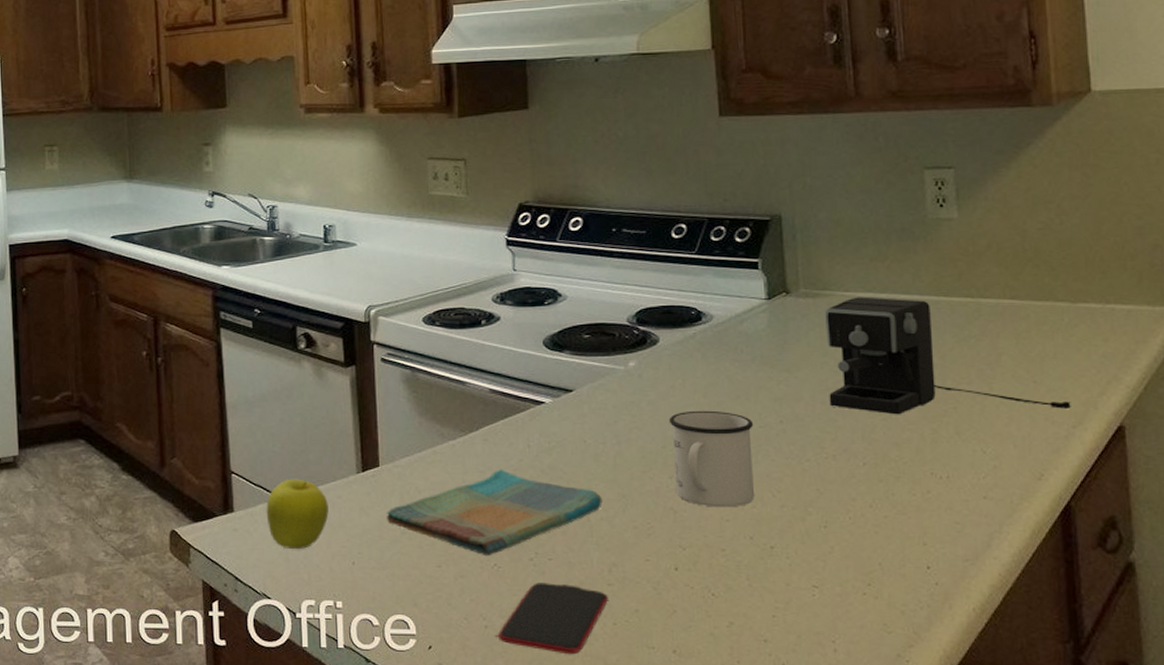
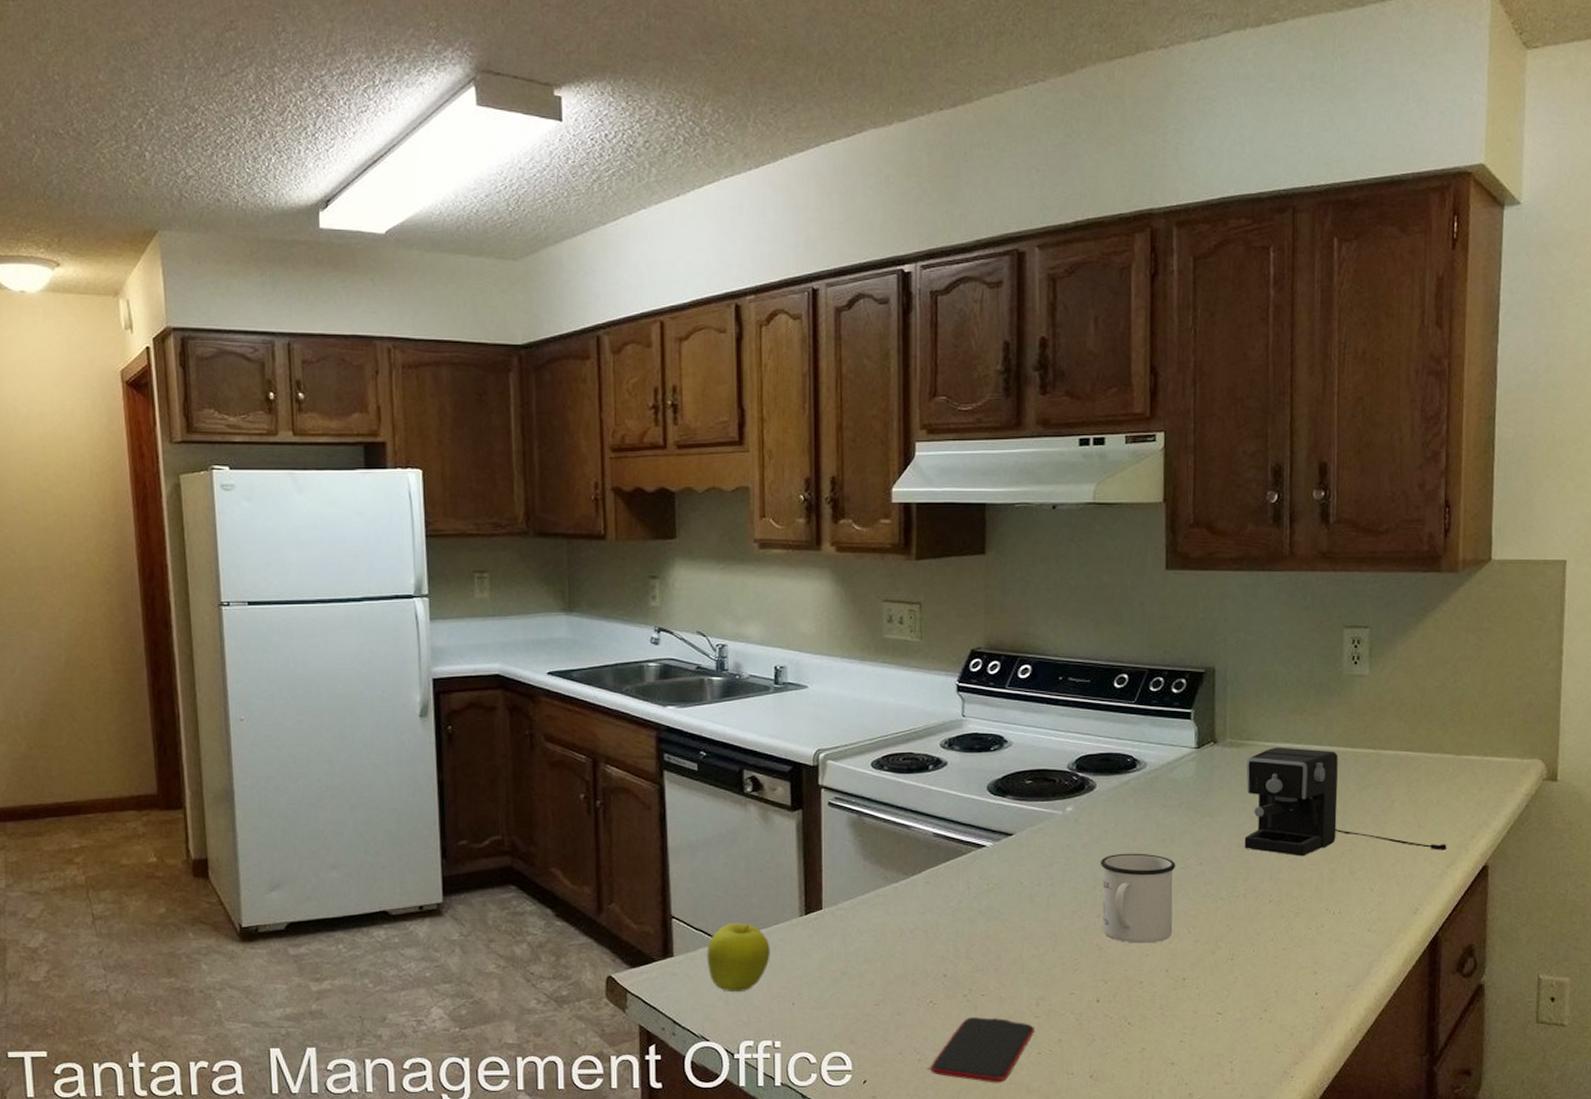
dish towel: present [386,469,603,557] -> none [827,910,1034,994]

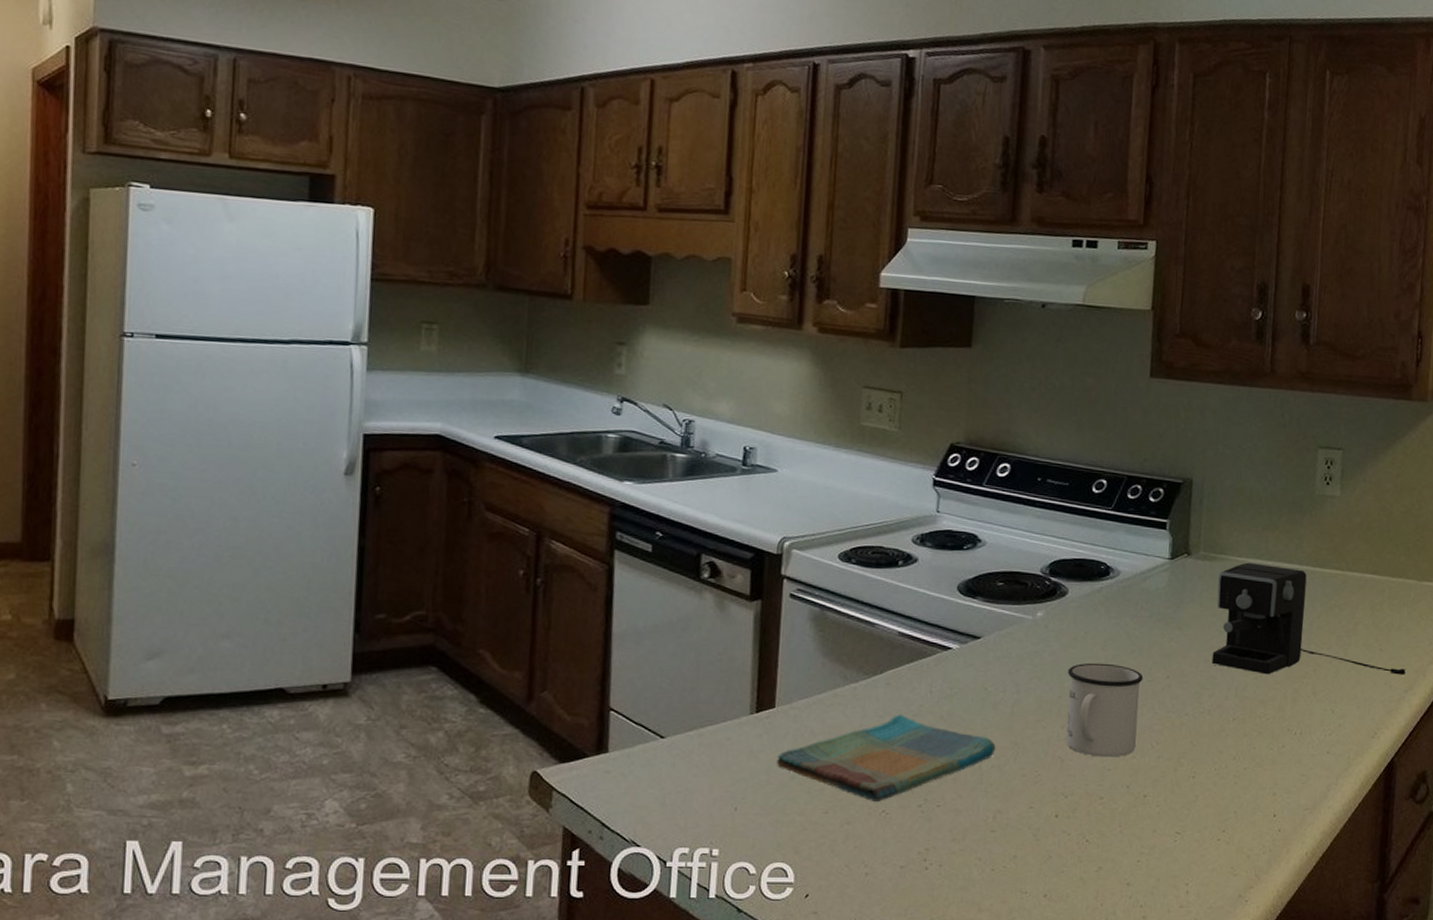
fruit: present [707,922,770,991] -> none [645,718,716,793]
dish towel: none [827,910,1034,994] -> present [776,714,996,803]
smartphone: present [927,1017,1034,1083] -> none [874,829,990,901]

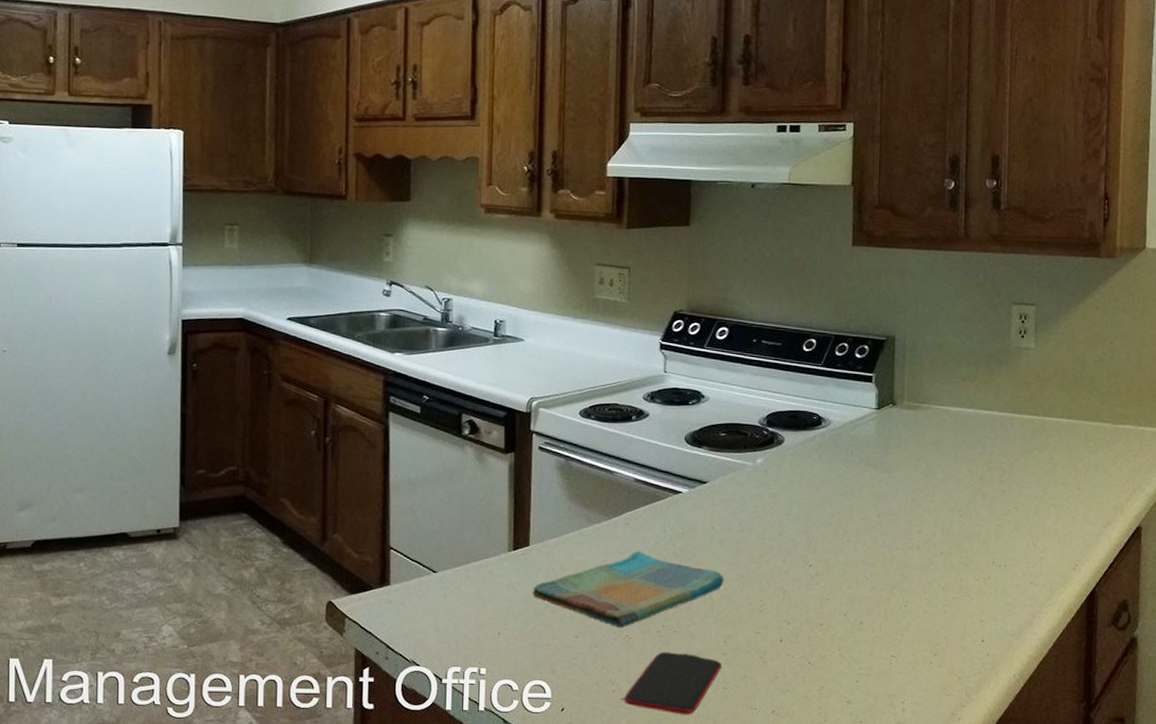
smartphone: none [874,829,990,901] -> present [621,652,722,715]
mug: present [1065,662,1144,758] -> none [786,503,856,588]
coffee maker: present [1211,562,1406,675] -> none [918,410,1104,513]

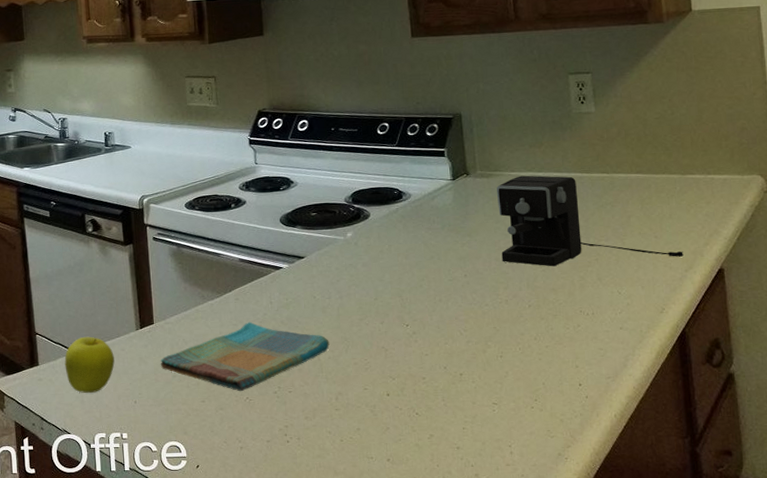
fruit: none [421,555,480,620] -> present [64,336,115,393]
smartphone: present [621,652,722,715] -> none [248,410,336,467]
coffee maker: none [918,410,1104,513] -> present [497,175,684,267]

